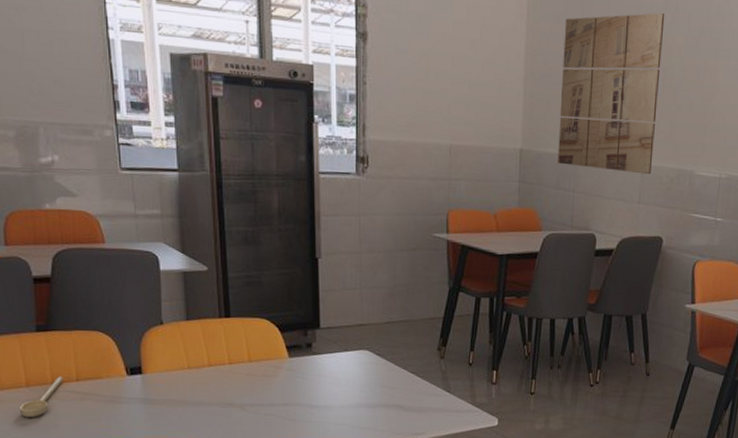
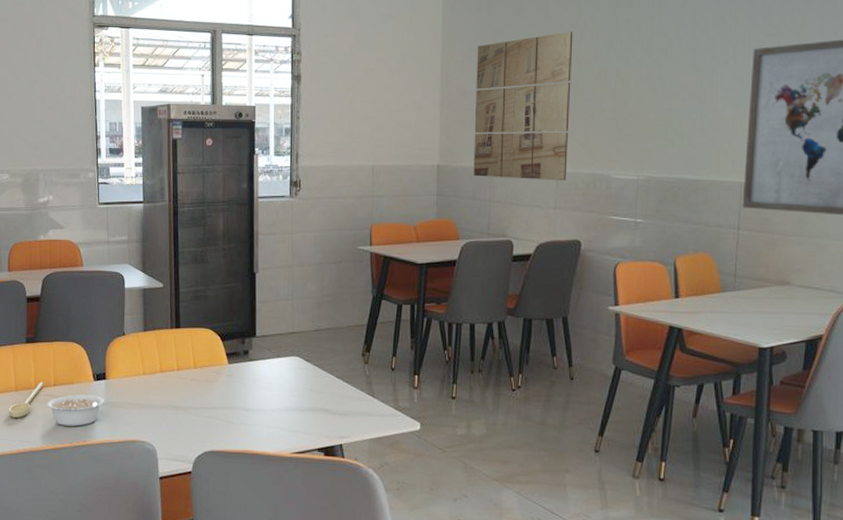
legume: none [68,391,144,426] -> present [46,395,106,426]

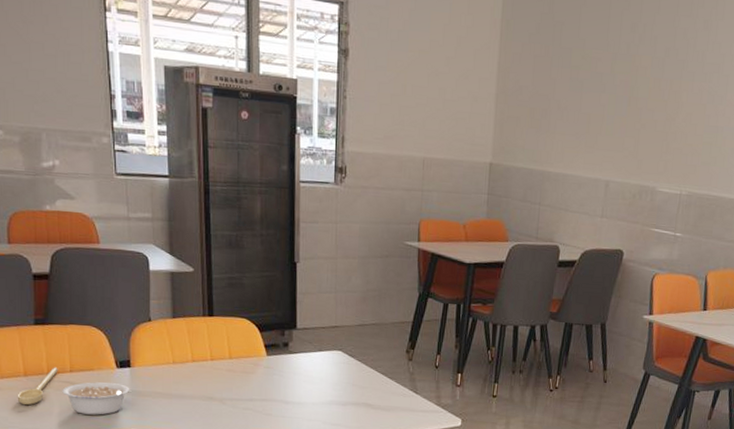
wall art: present [473,31,573,181] -> none [525,34,633,190]

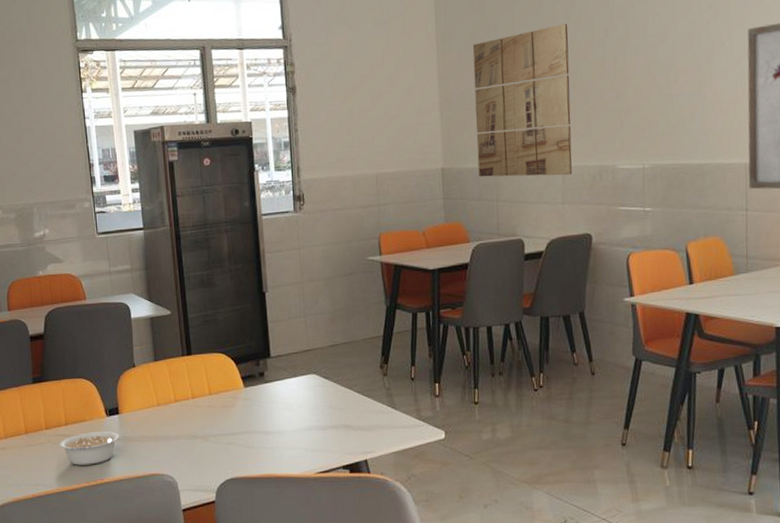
spoon: present [17,367,58,406] -> none [19,422,55,462]
wall art: none [525,34,633,190] -> present [472,23,572,177]

